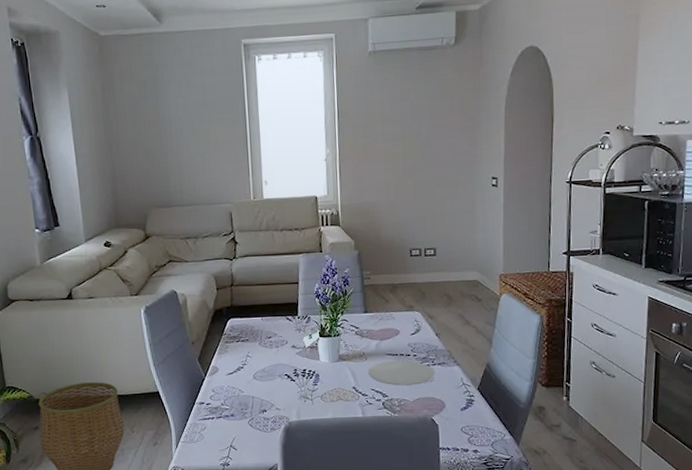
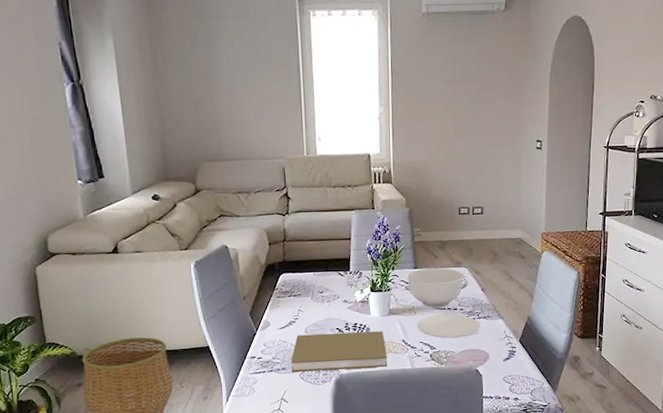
book: none [239,377,338,419] -> present [291,331,388,372]
bowl: none [357,312,416,354] -> present [408,268,463,308]

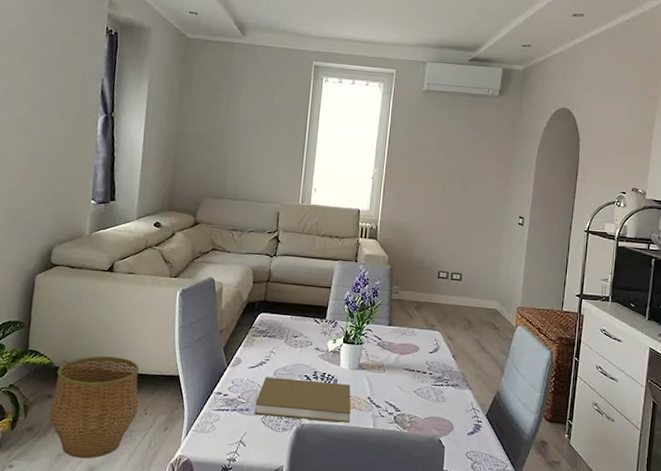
bowl: present [408,268,463,308] -> none [381,327,436,369]
plate: present [416,314,480,338] -> none [384,375,448,403]

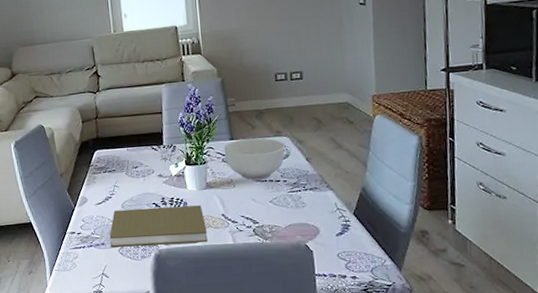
bowl: none [381,327,436,369] -> present [223,138,285,180]

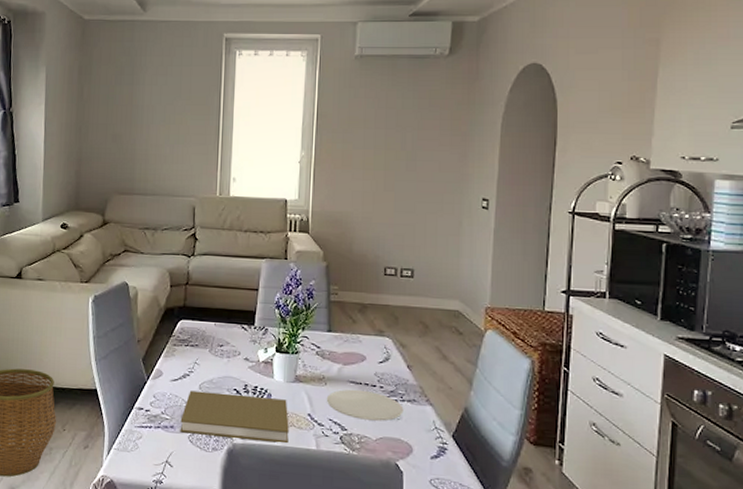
bowl: present [223,138,285,180] -> none [319,333,386,381]
plate: none [236,186,308,212] -> present [326,389,404,421]

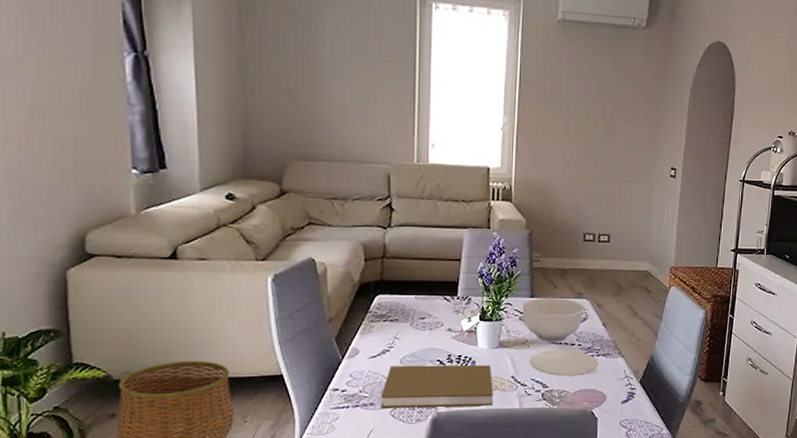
bowl: none [319,333,386,381] -> present [522,298,584,342]

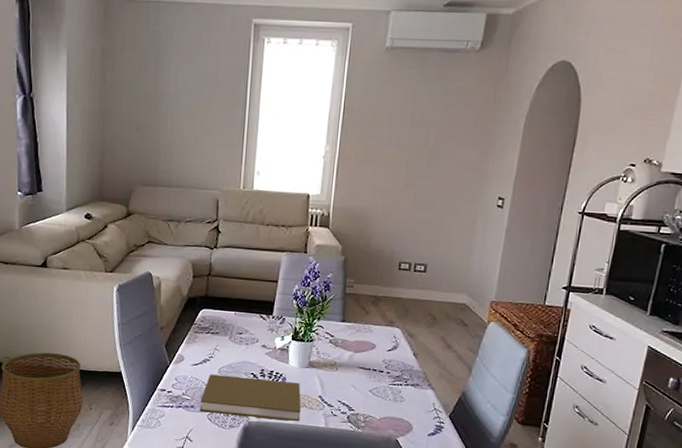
bowl: present [522,298,584,342] -> none [333,323,395,367]
plate: present [529,349,599,376] -> none [336,374,407,403]

